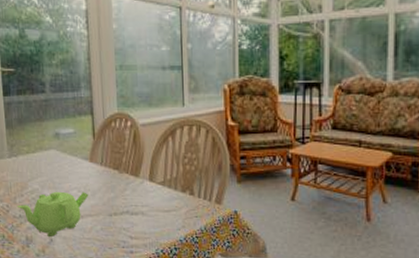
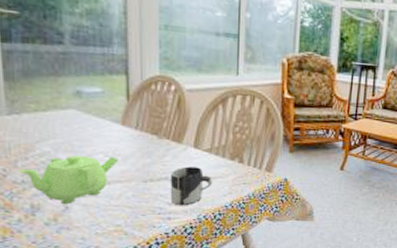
cup: none [130,200,168,240] -> present [170,166,213,206]

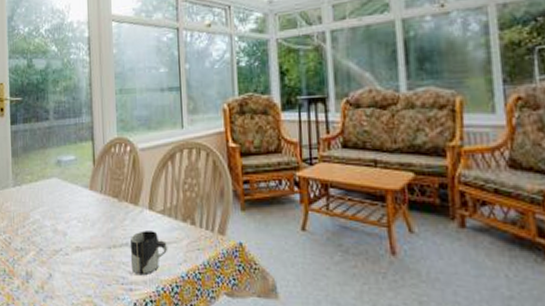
teapot: present [18,155,119,205] -> none [18,222,89,272]

